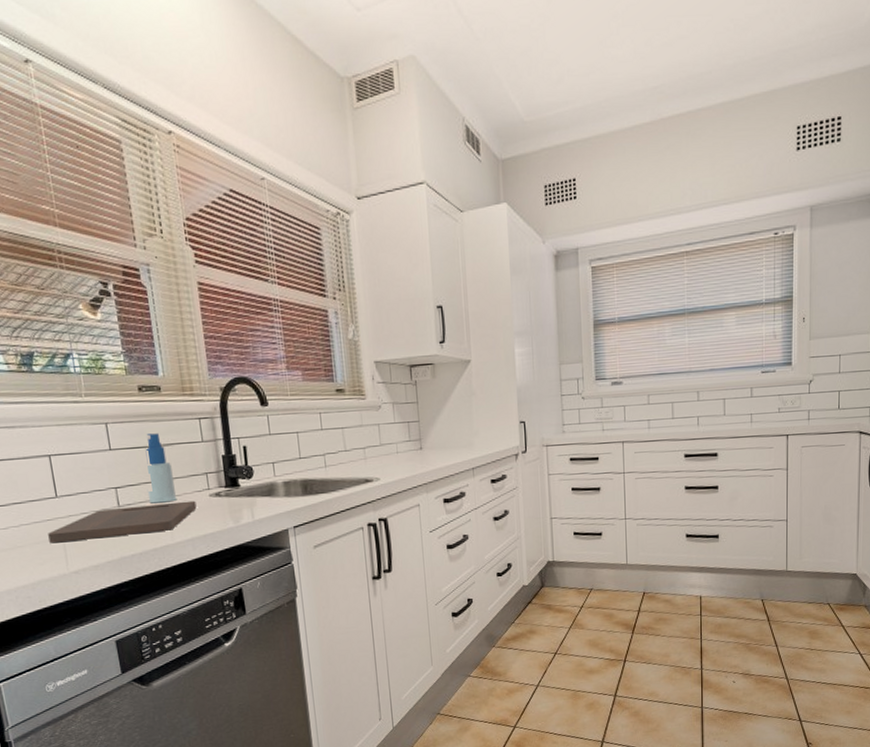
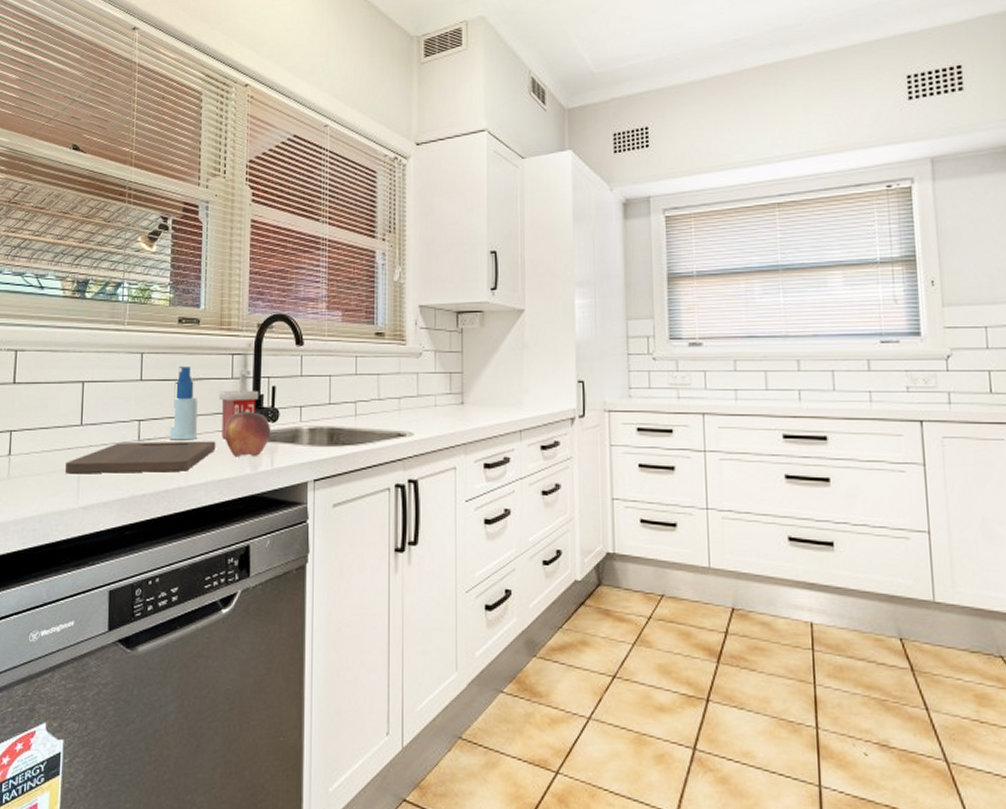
soap dispenser: none [191,432,232,498] -> present [218,369,259,439]
fruit: none [202,470,248,514] -> present [224,410,271,457]

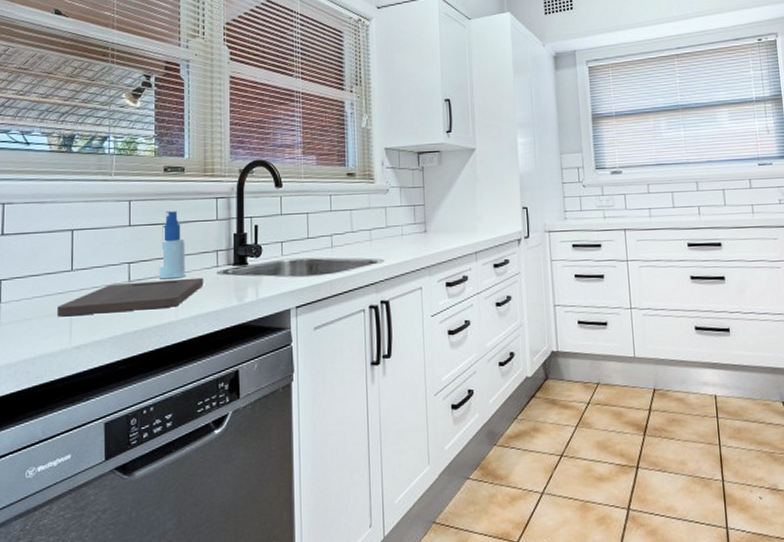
soap dispenser: present [218,369,259,439] -> none [205,211,243,276]
fruit: present [224,410,271,457] -> none [211,248,255,291]

